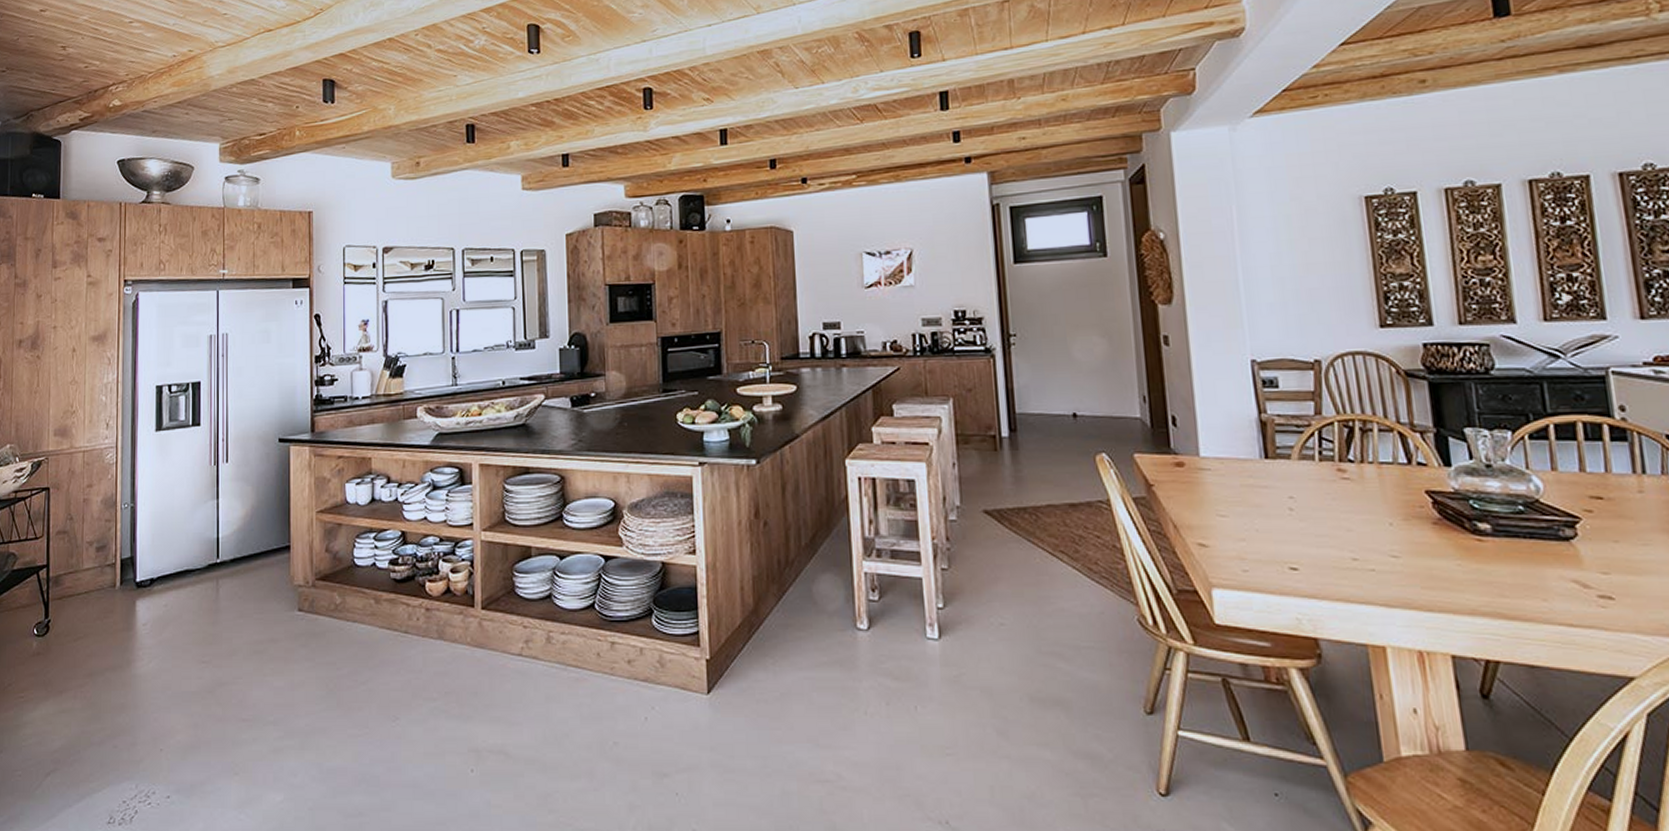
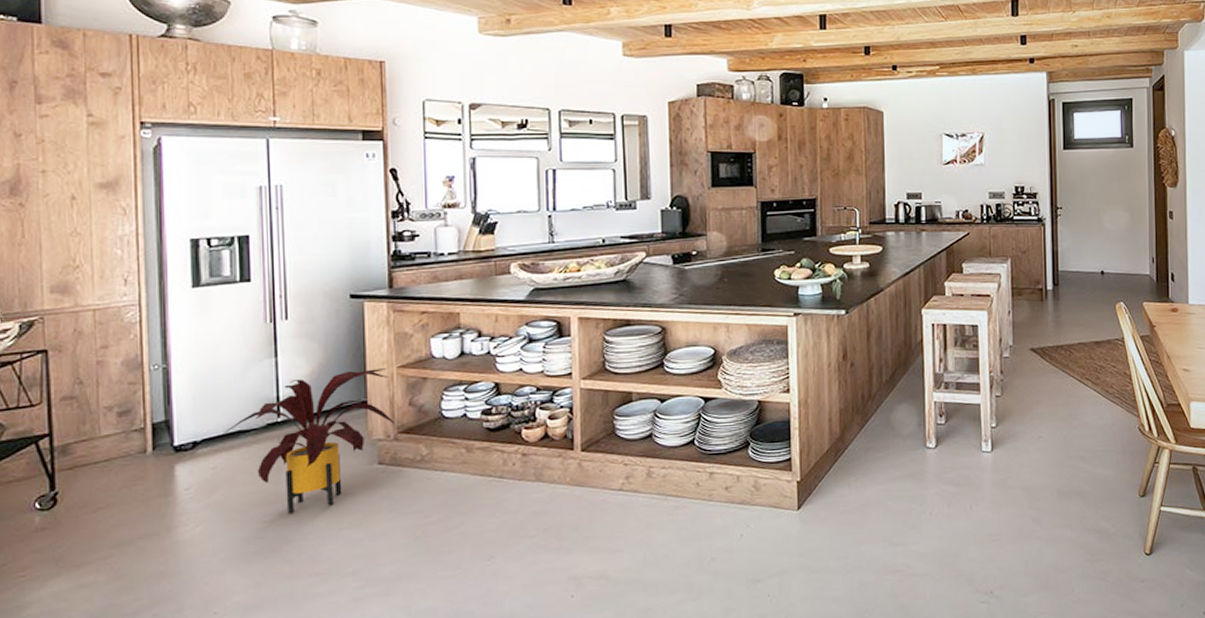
house plant: none [173,513,313,656] -> present [222,368,394,515]

